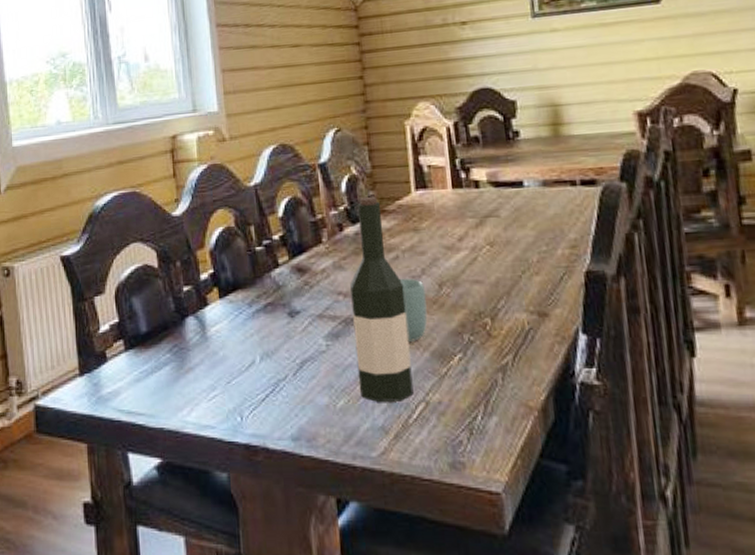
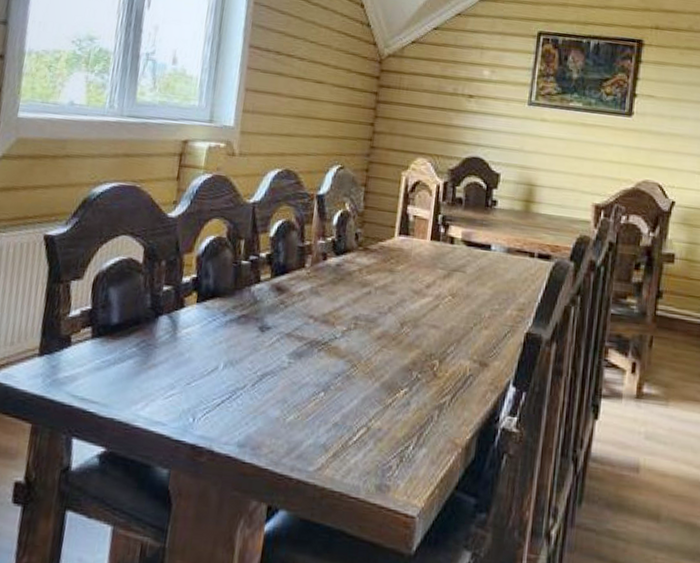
wine bottle: present [350,196,414,402] -> none [310,232,370,424]
cup: present [400,278,428,342] -> none [363,312,388,371]

